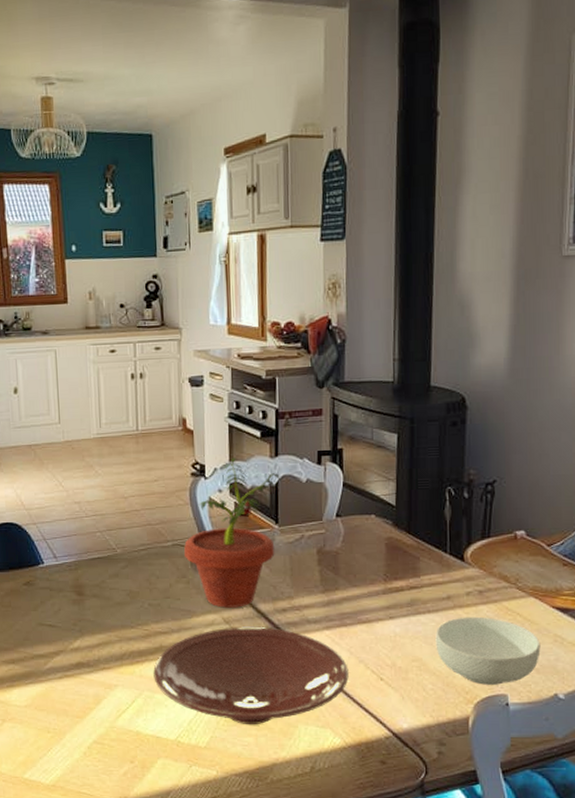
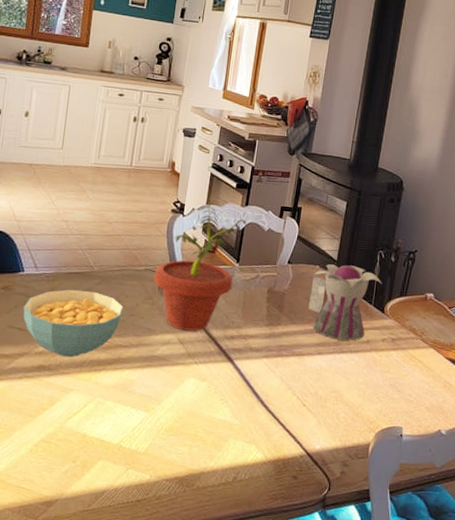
cereal bowl: none [50,576,156,651] -> present [23,289,123,358]
bowl: present [153,627,349,724] -> none [107,348,278,436]
teapot: none [368,509,456,600] -> present [308,264,382,341]
cereal bowl: present [435,616,541,685] -> none [352,359,433,419]

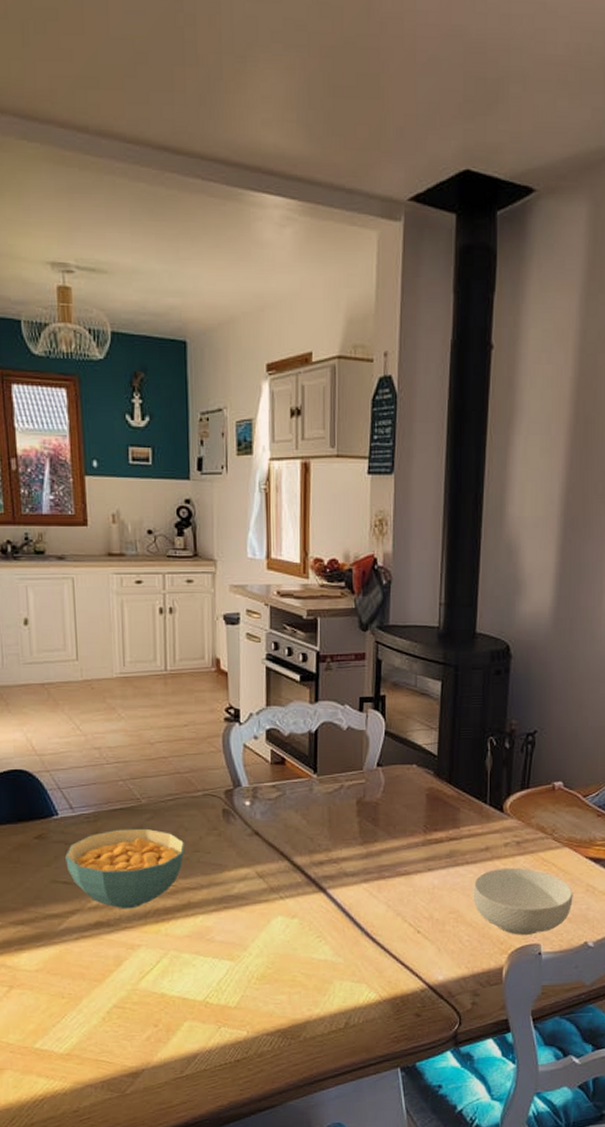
potted plant: present [154,202,248,331] -> none [216,702,321,861]
teapot: present [308,264,382,341] -> none [409,759,496,851]
cereal bowl: none [352,359,433,419] -> present [473,867,573,935]

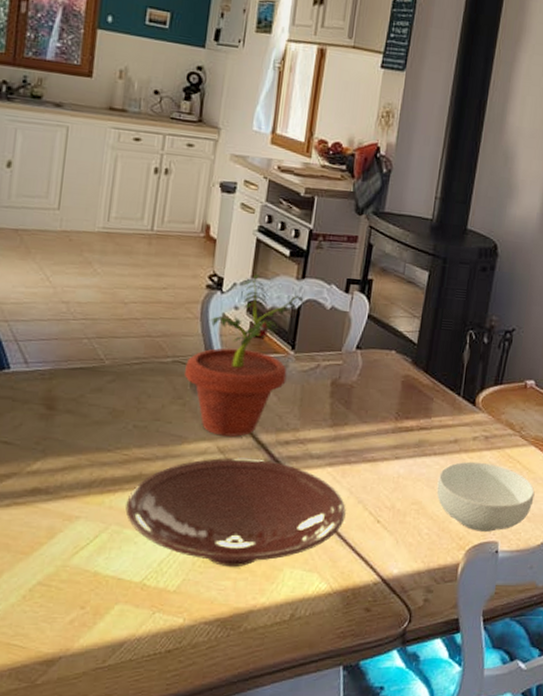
cereal bowl: present [65,828,184,909] -> none [10,389,145,476]
bowl: none [180,881,386,982] -> present [125,458,346,566]
potted plant: none [216,702,321,861] -> present [185,274,305,437]

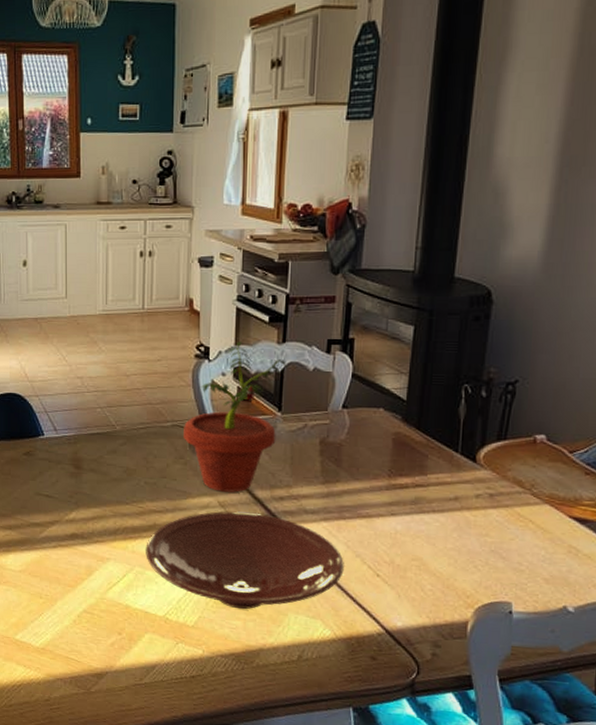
cereal bowl: present [436,461,535,532] -> none [438,519,553,592]

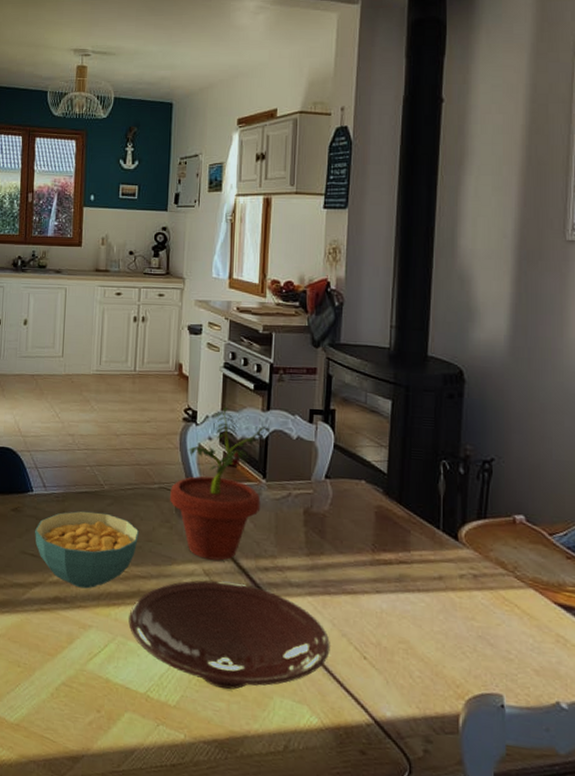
cereal bowl: none [48,451,153,525] -> present [35,511,139,589]

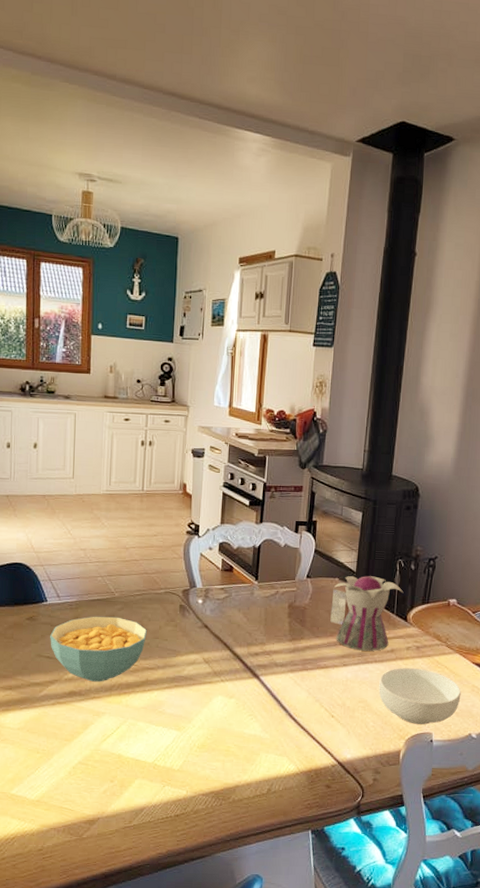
bowl: present [128,580,330,690] -> none [138,667,306,751]
potted plant: present [170,407,272,561] -> none [175,521,264,650]
teapot: none [357,478,450,577] -> present [330,576,403,651]
cereal bowl: none [425,601,541,683] -> present [379,667,461,725]

